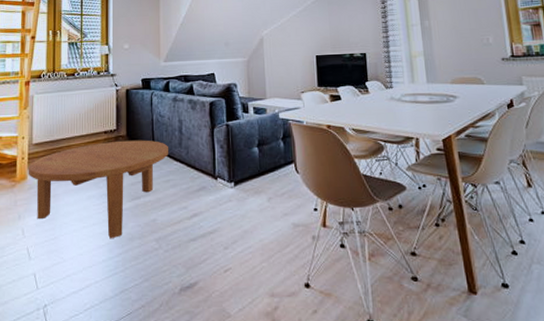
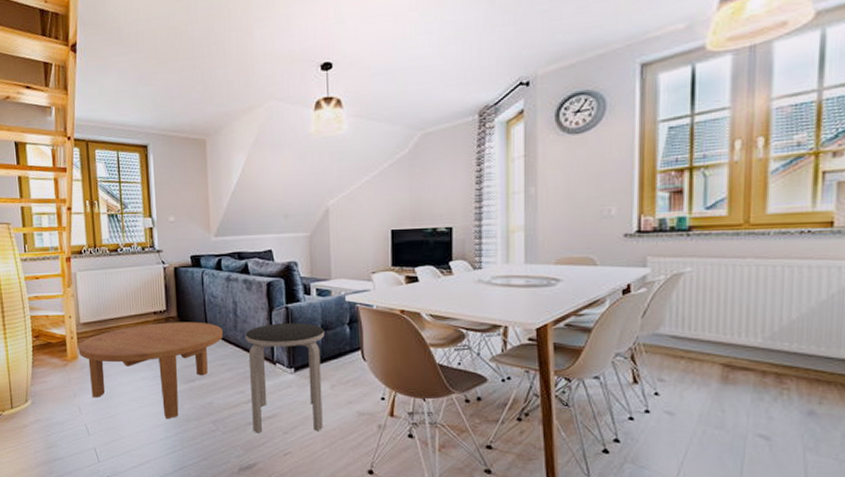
side table: none [189,139,261,250] -> present [245,323,324,433]

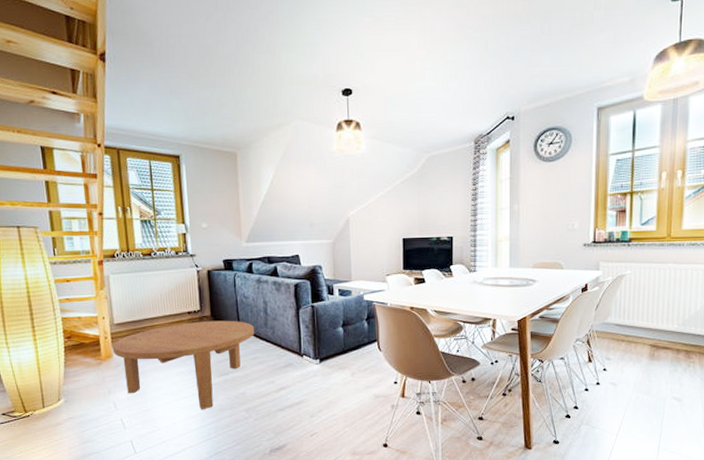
side table: present [245,323,324,433] -> none [275,319,346,418]

